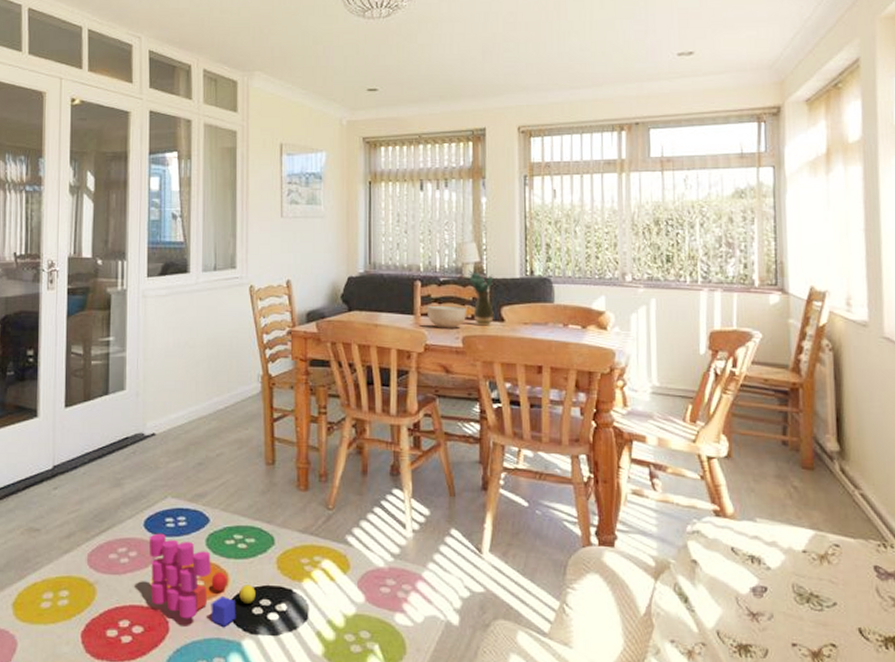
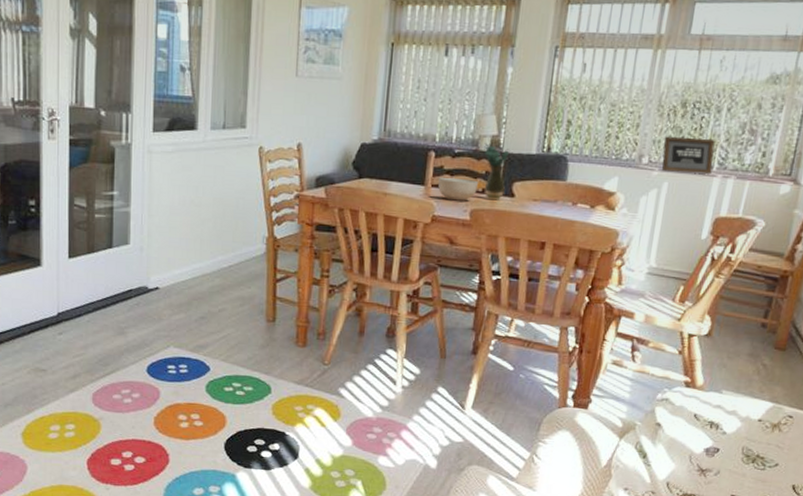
toy blocks: present [148,533,256,626] -> none [151,378,251,461]
picture frame: none [643,253,697,288] -> present [661,136,715,174]

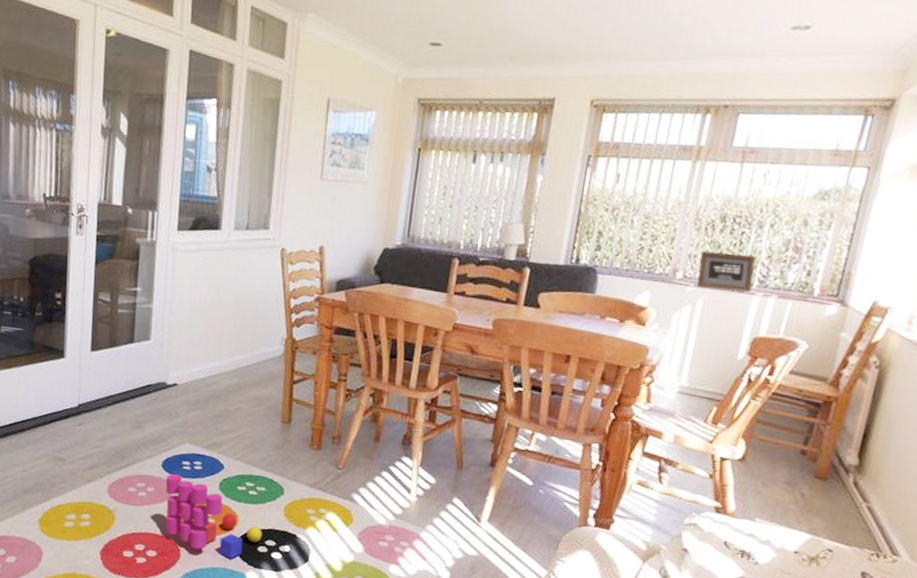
toy blocks: none [151,378,251,461] -> present [165,473,262,559]
bowl: present [438,177,479,201] -> none [461,285,503,310]
vase: present [484,143,509,201] -> none [508,252,536,311]

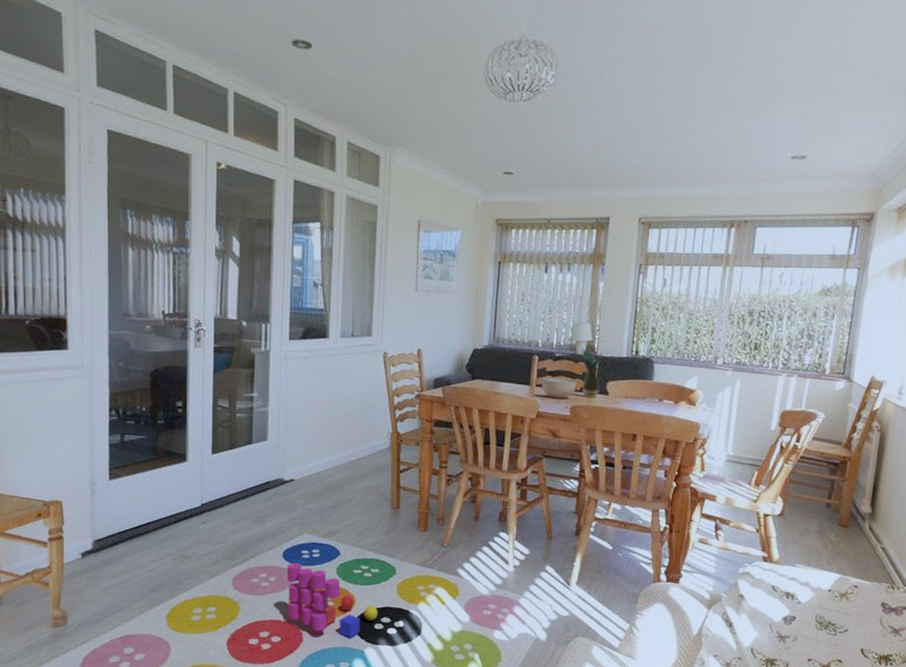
bowl: none [461,285,503,310] -> present [541,378,577,399]
vase: none [508,252,536,311] -> present [581,348,603,398]
picture frame: present [697,250,756,292] -> none [734,340,779,373]

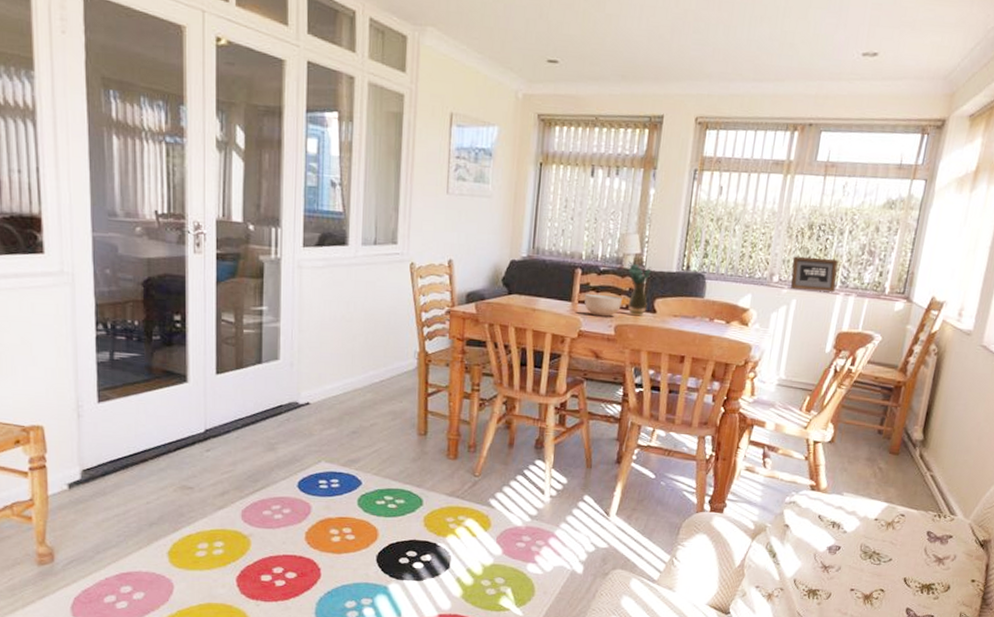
toy blocks: present [286,562,378,638] -> none [302,493,403,573]
picture frame: none [734,340,779,373] -> present [790,256,838,292]

